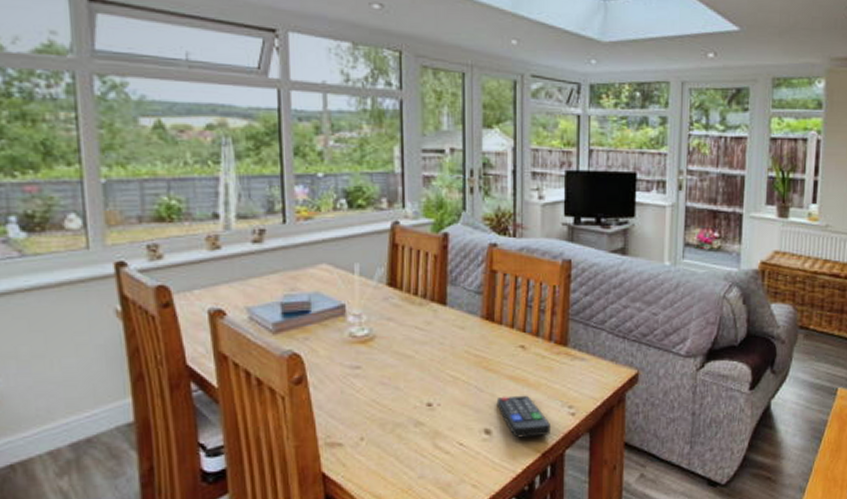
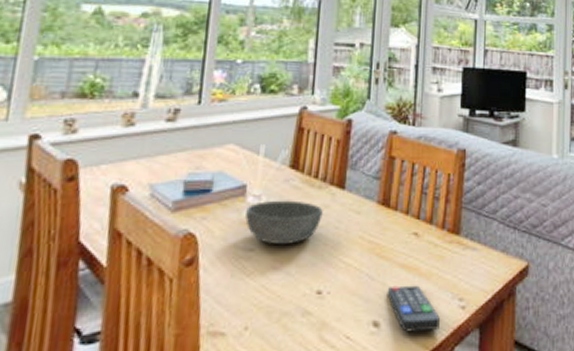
bowl: none [348,318,426,362] -> present [245,200,323,245]

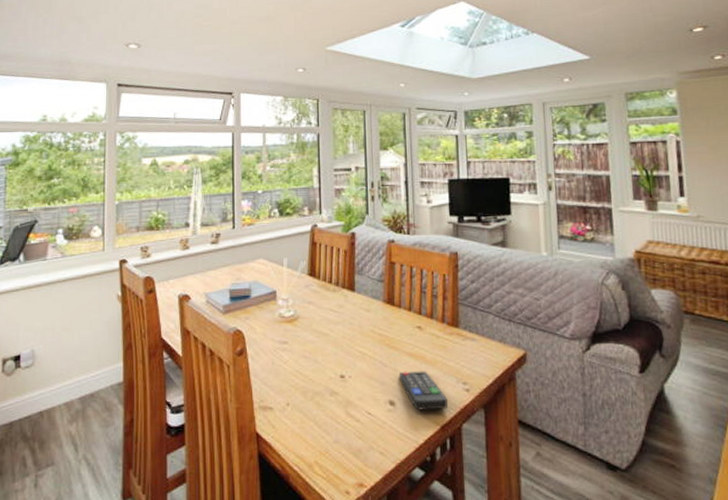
bowl: present [245,200,323,245] -> none [278,302,339,339]

